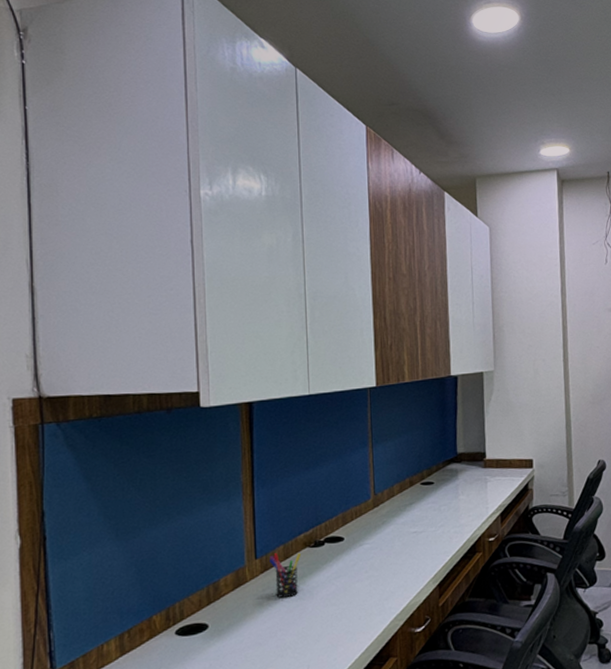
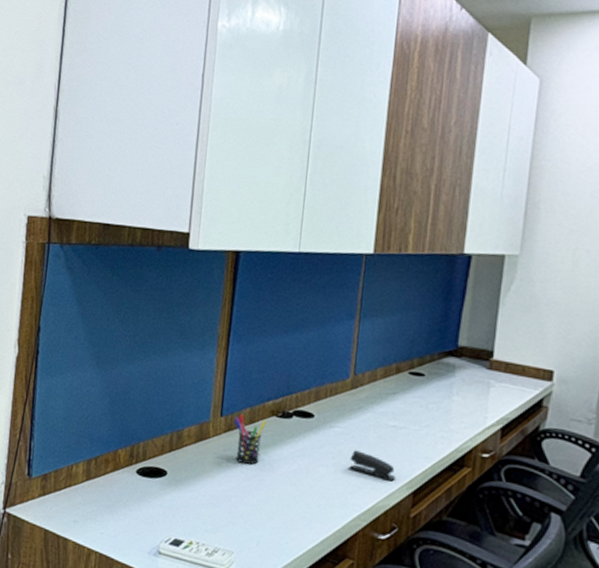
stapler: none [381,560,422,580] -> present [349,450,396,480]

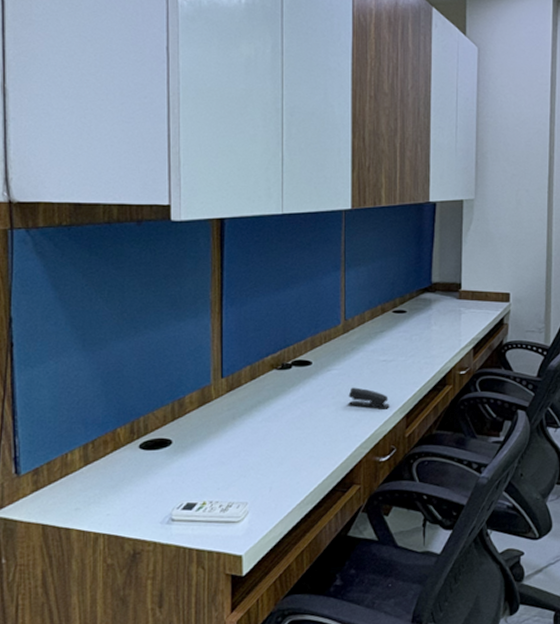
pen holder: present [234,415,268,465] -> none [236,373,268,418]

